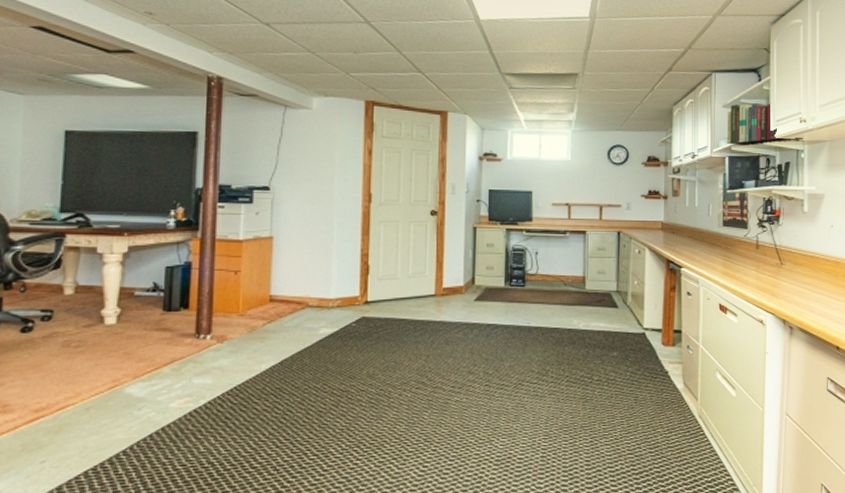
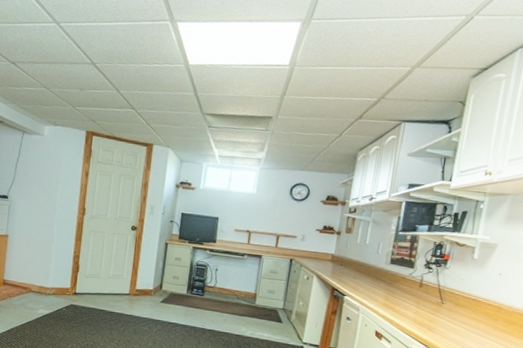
books: present [727,102,804,146] -> none [406,153,486,193]

